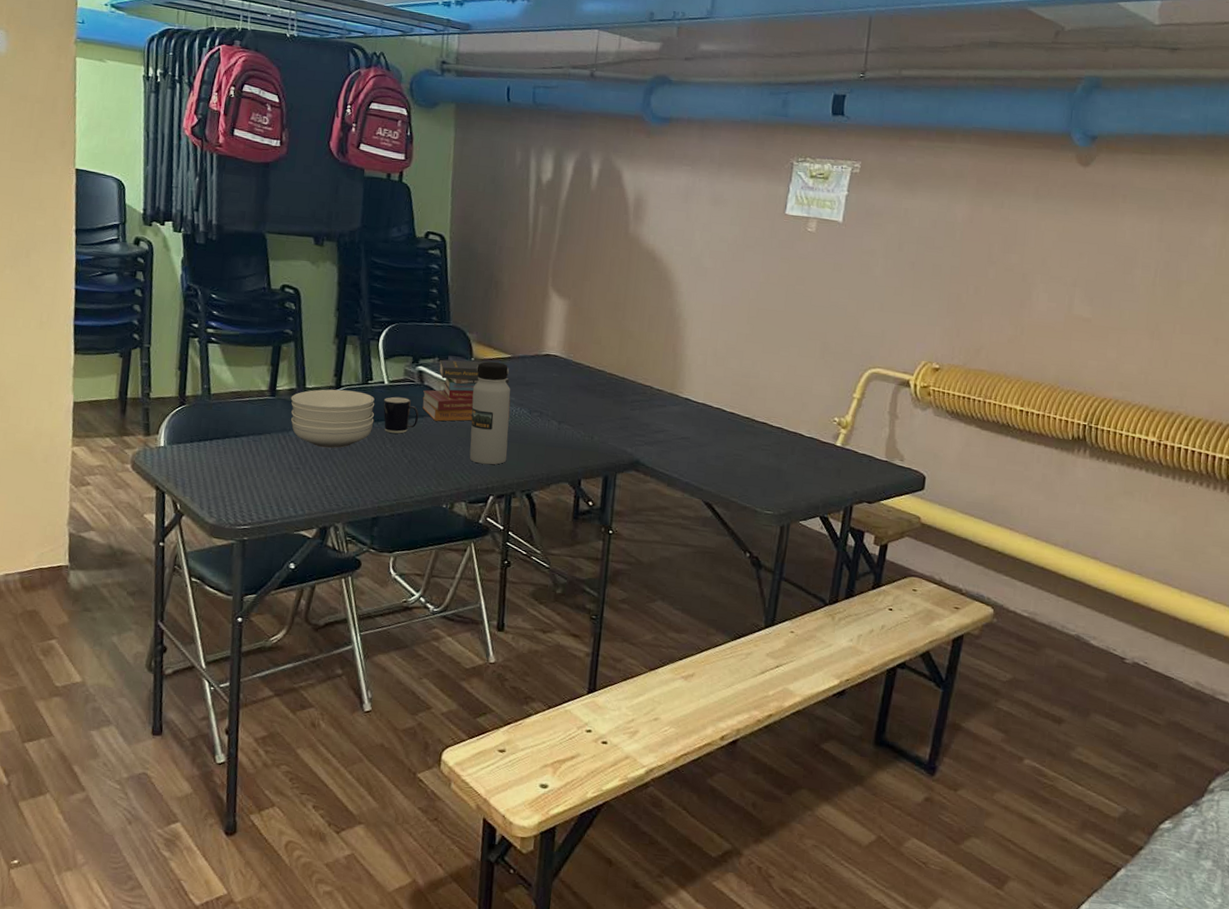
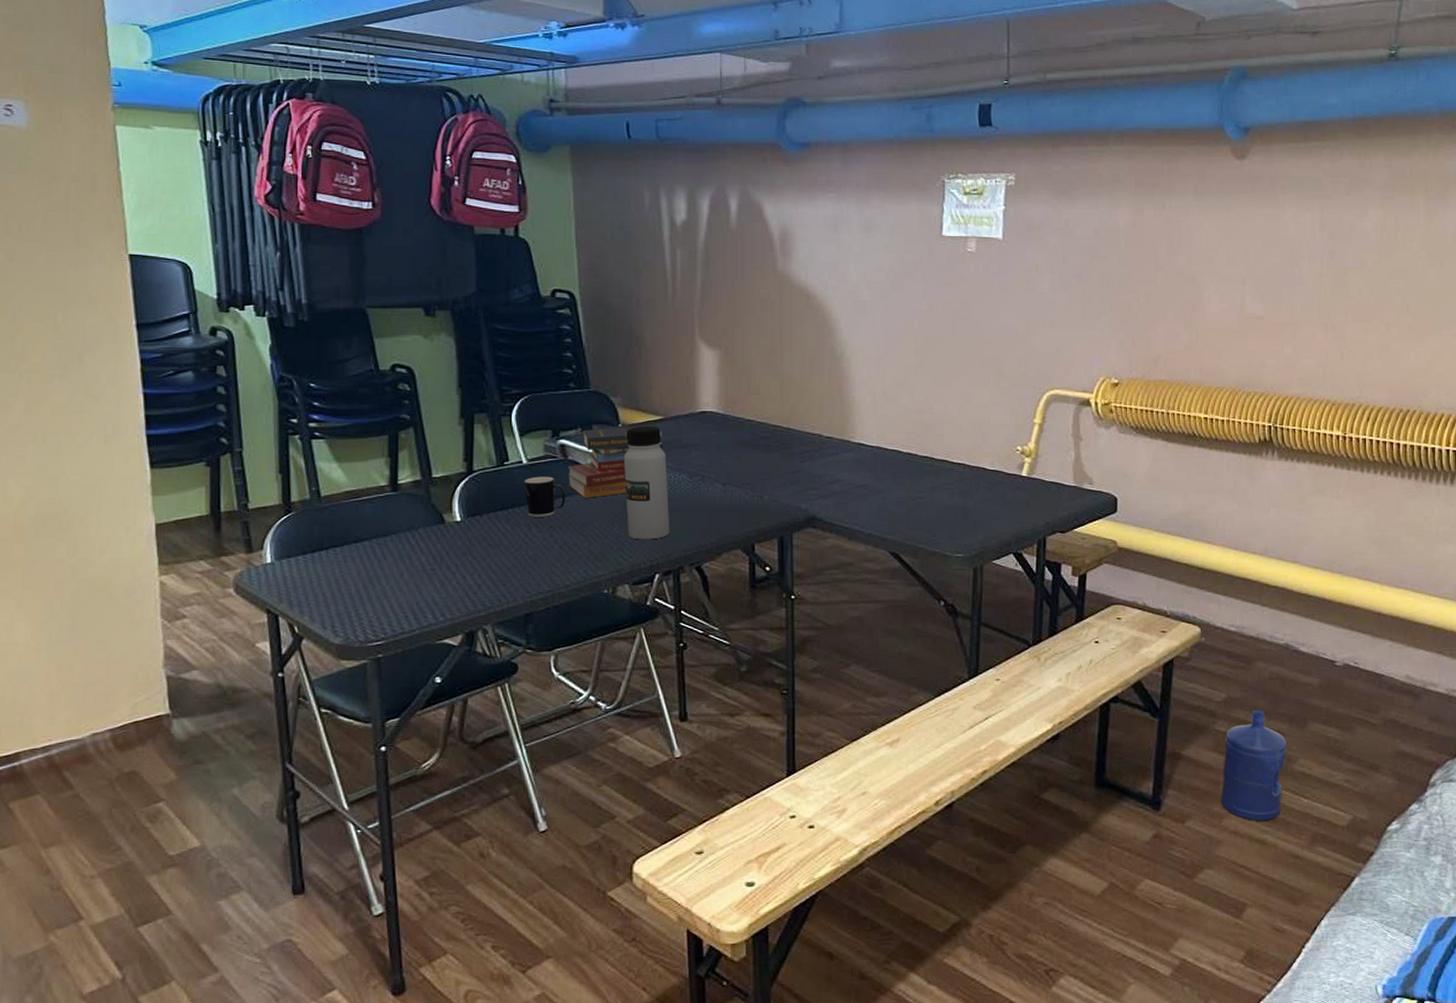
bowl: present [290,389,375,449] -> none [416,475,516,543]
water jug: none [994,693,1067,802] -> present [1220,709,1287,822]

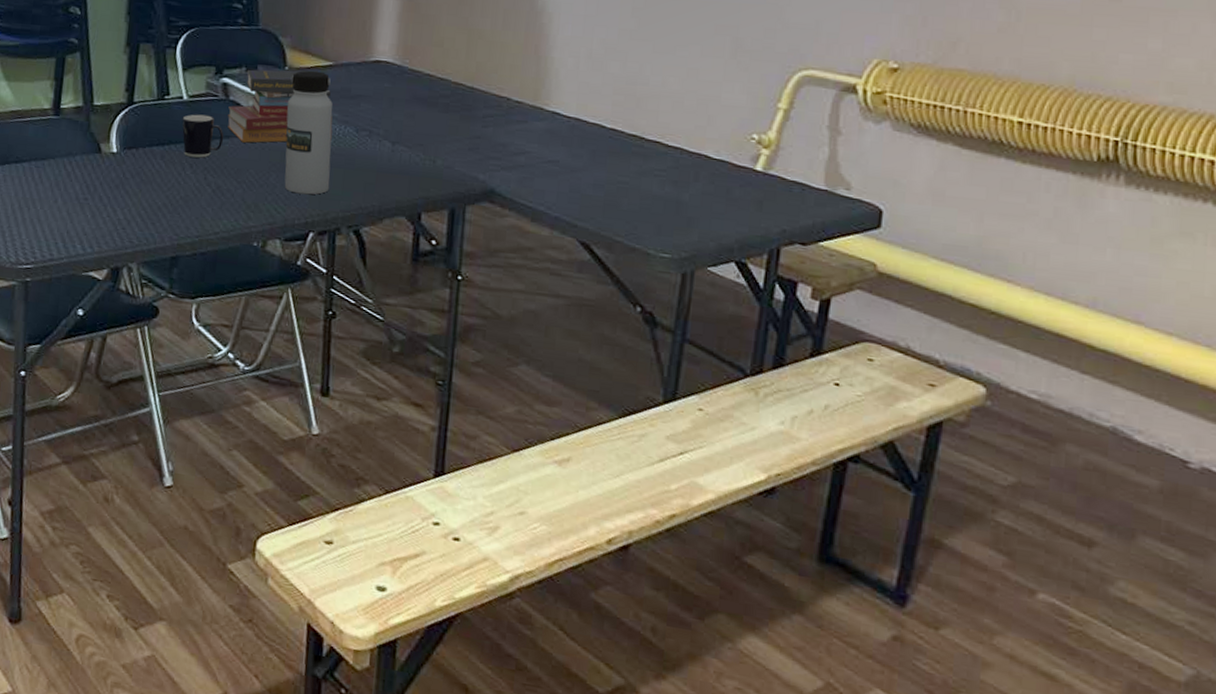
water jug: present [1220,709,1287,822] -> none [993,504,1102,652]

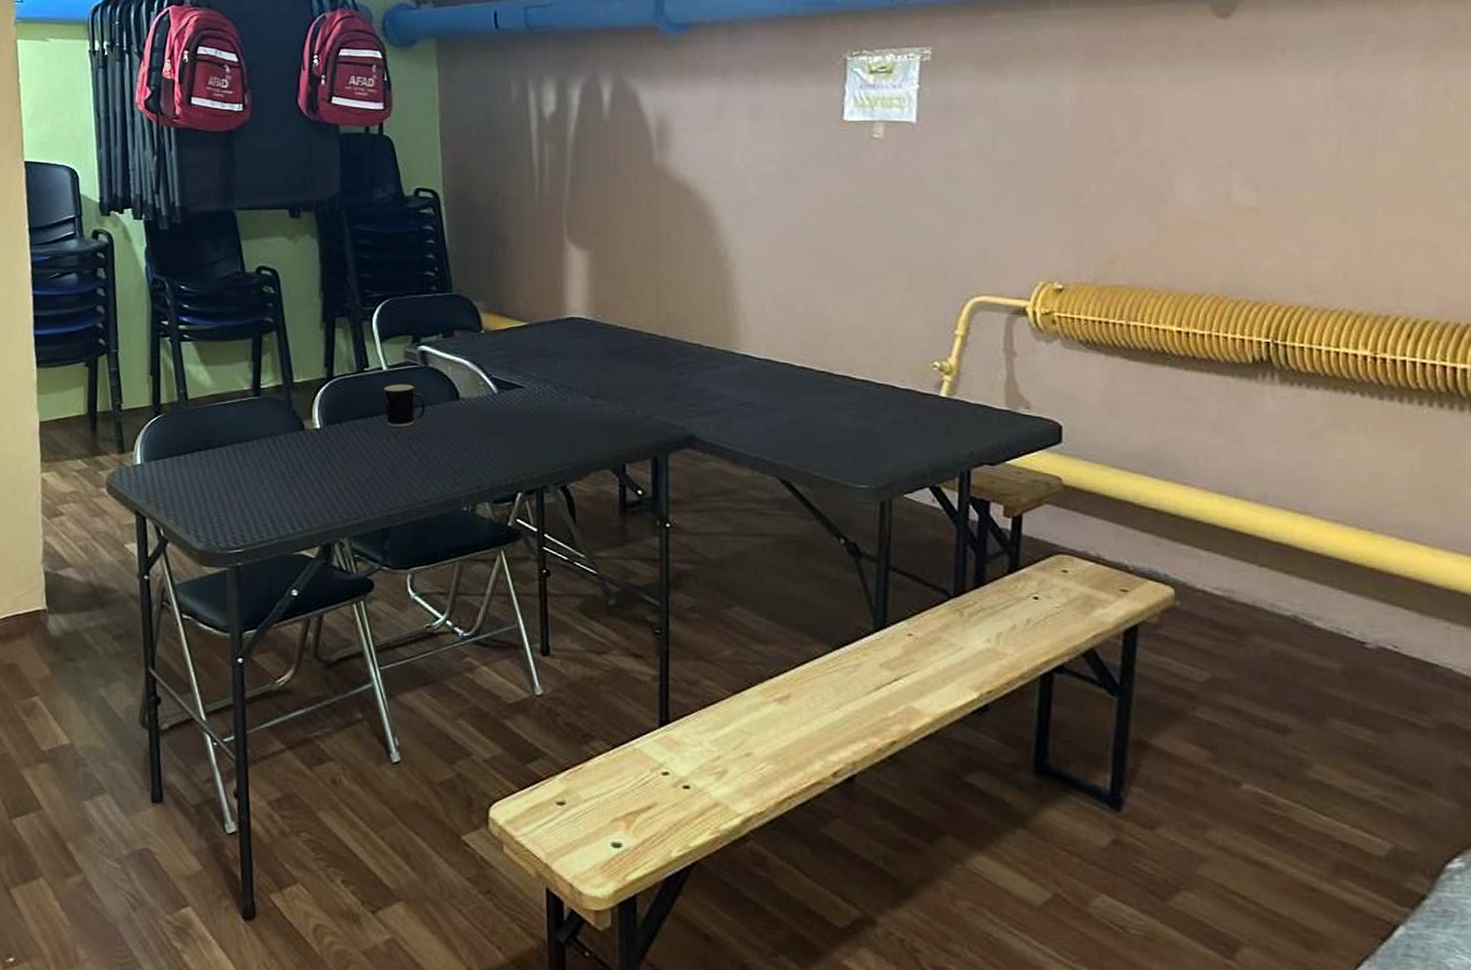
books: present [228,69,333,143] -> none [428,332,532,409]
water bottle: present [284,70,333,195] -> none [485,332,534,455]

